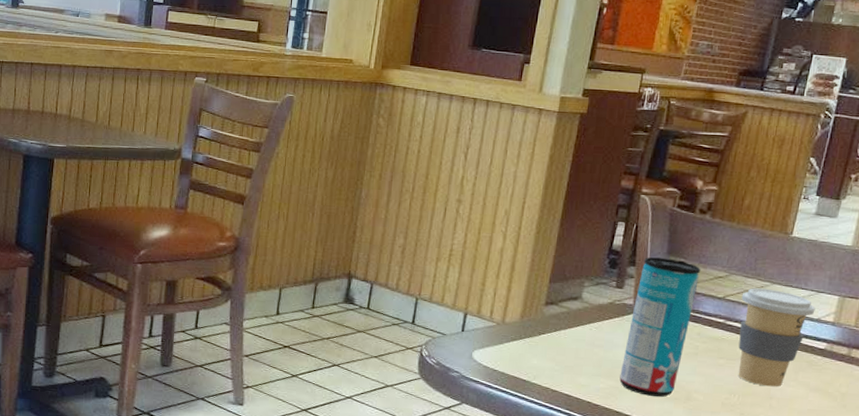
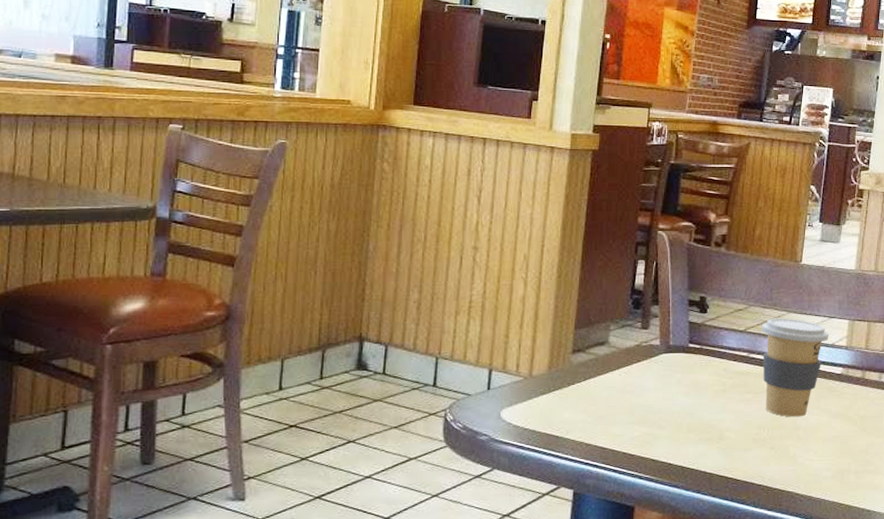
beverage can: present [619,257,701,398] -> none [653,294,721,440]

